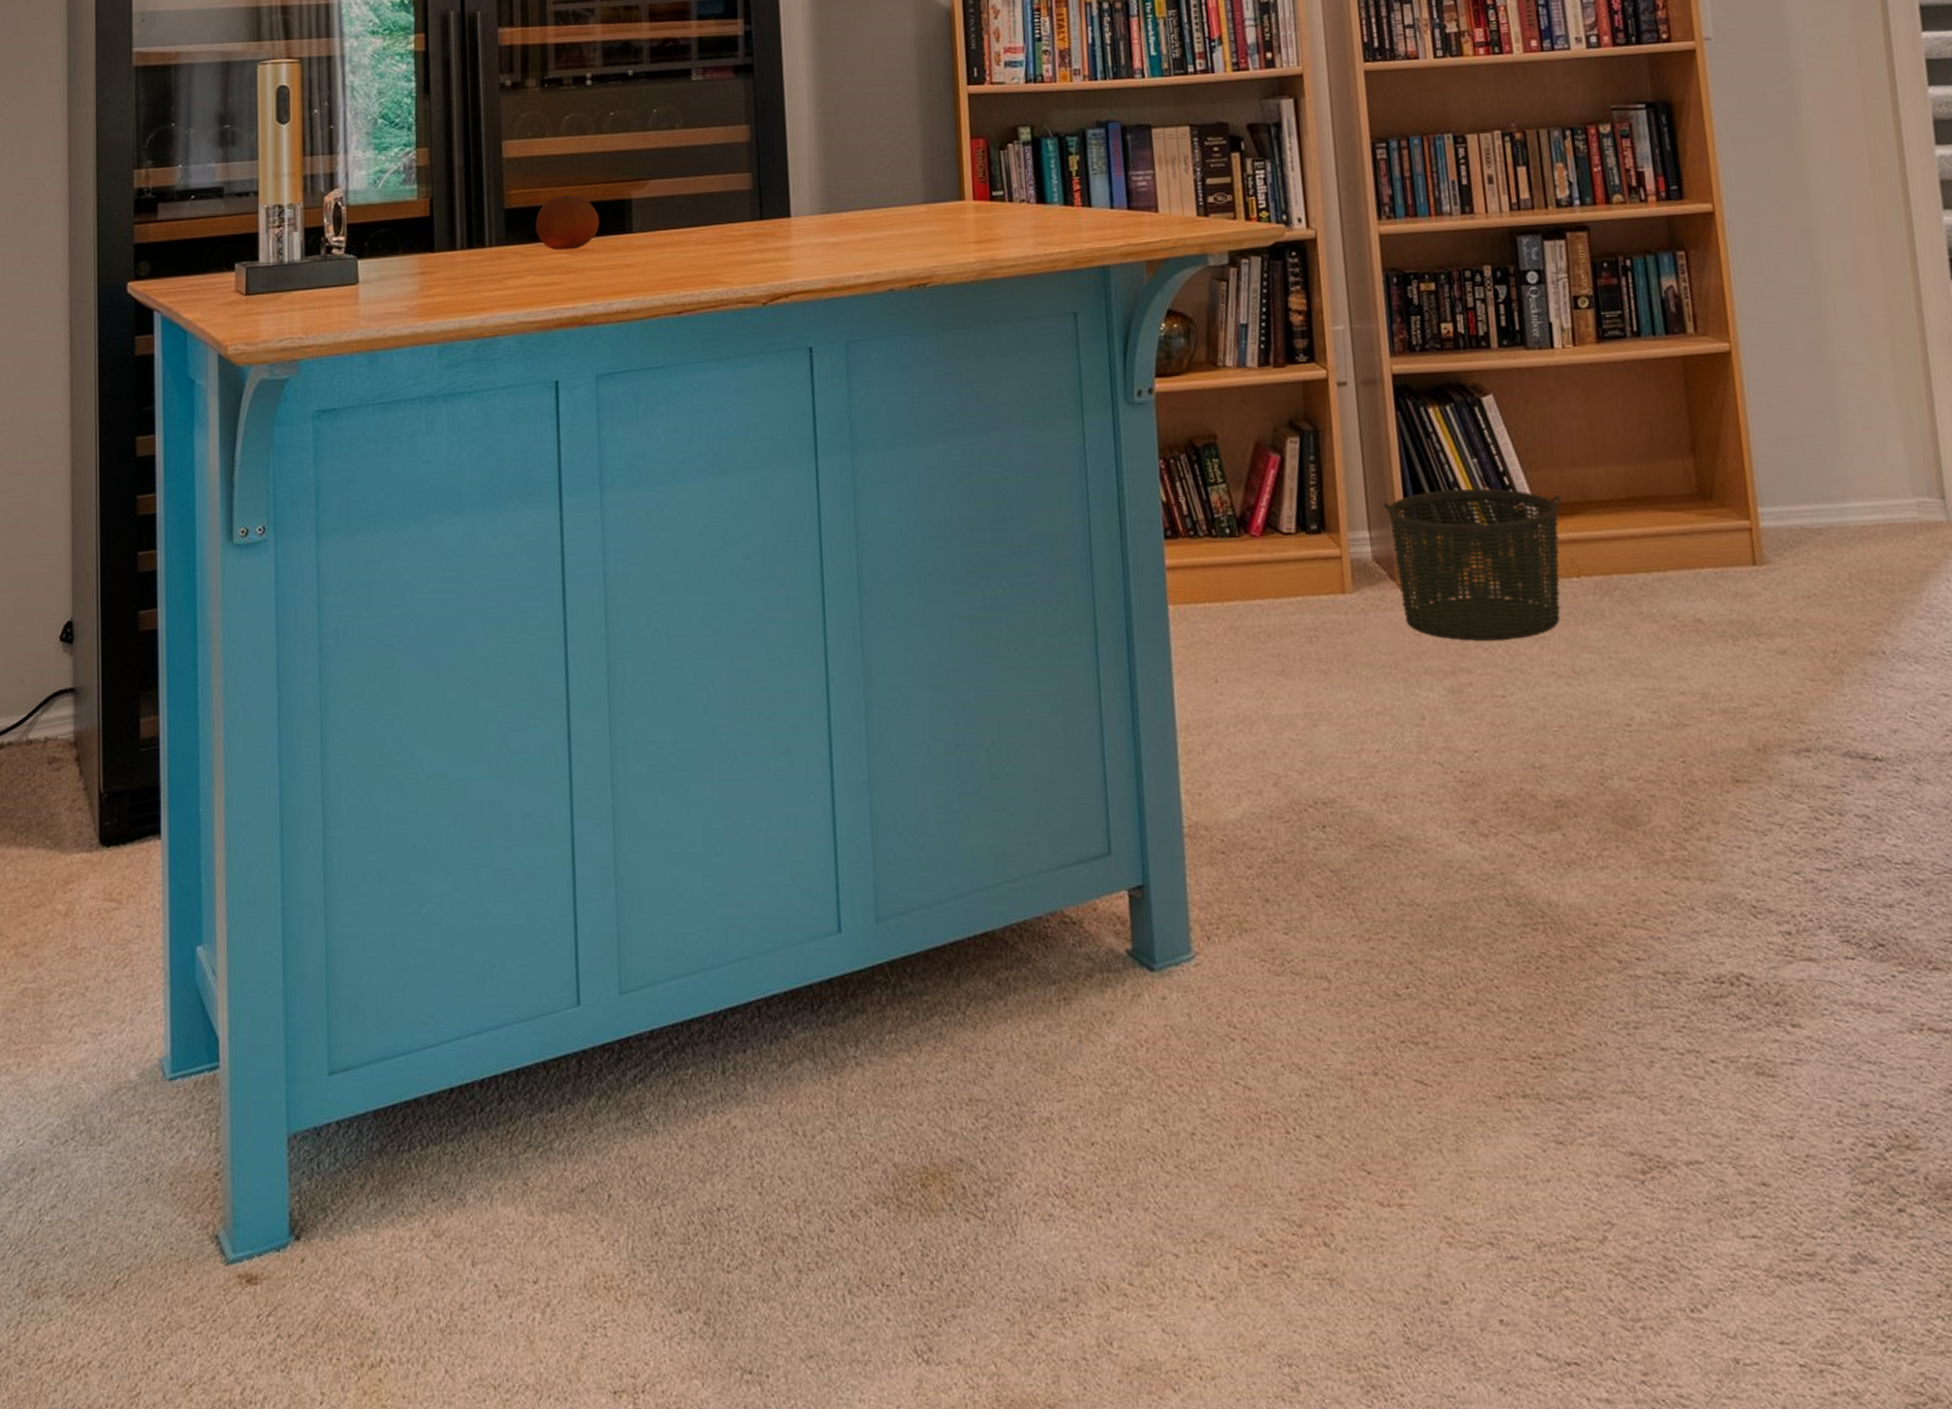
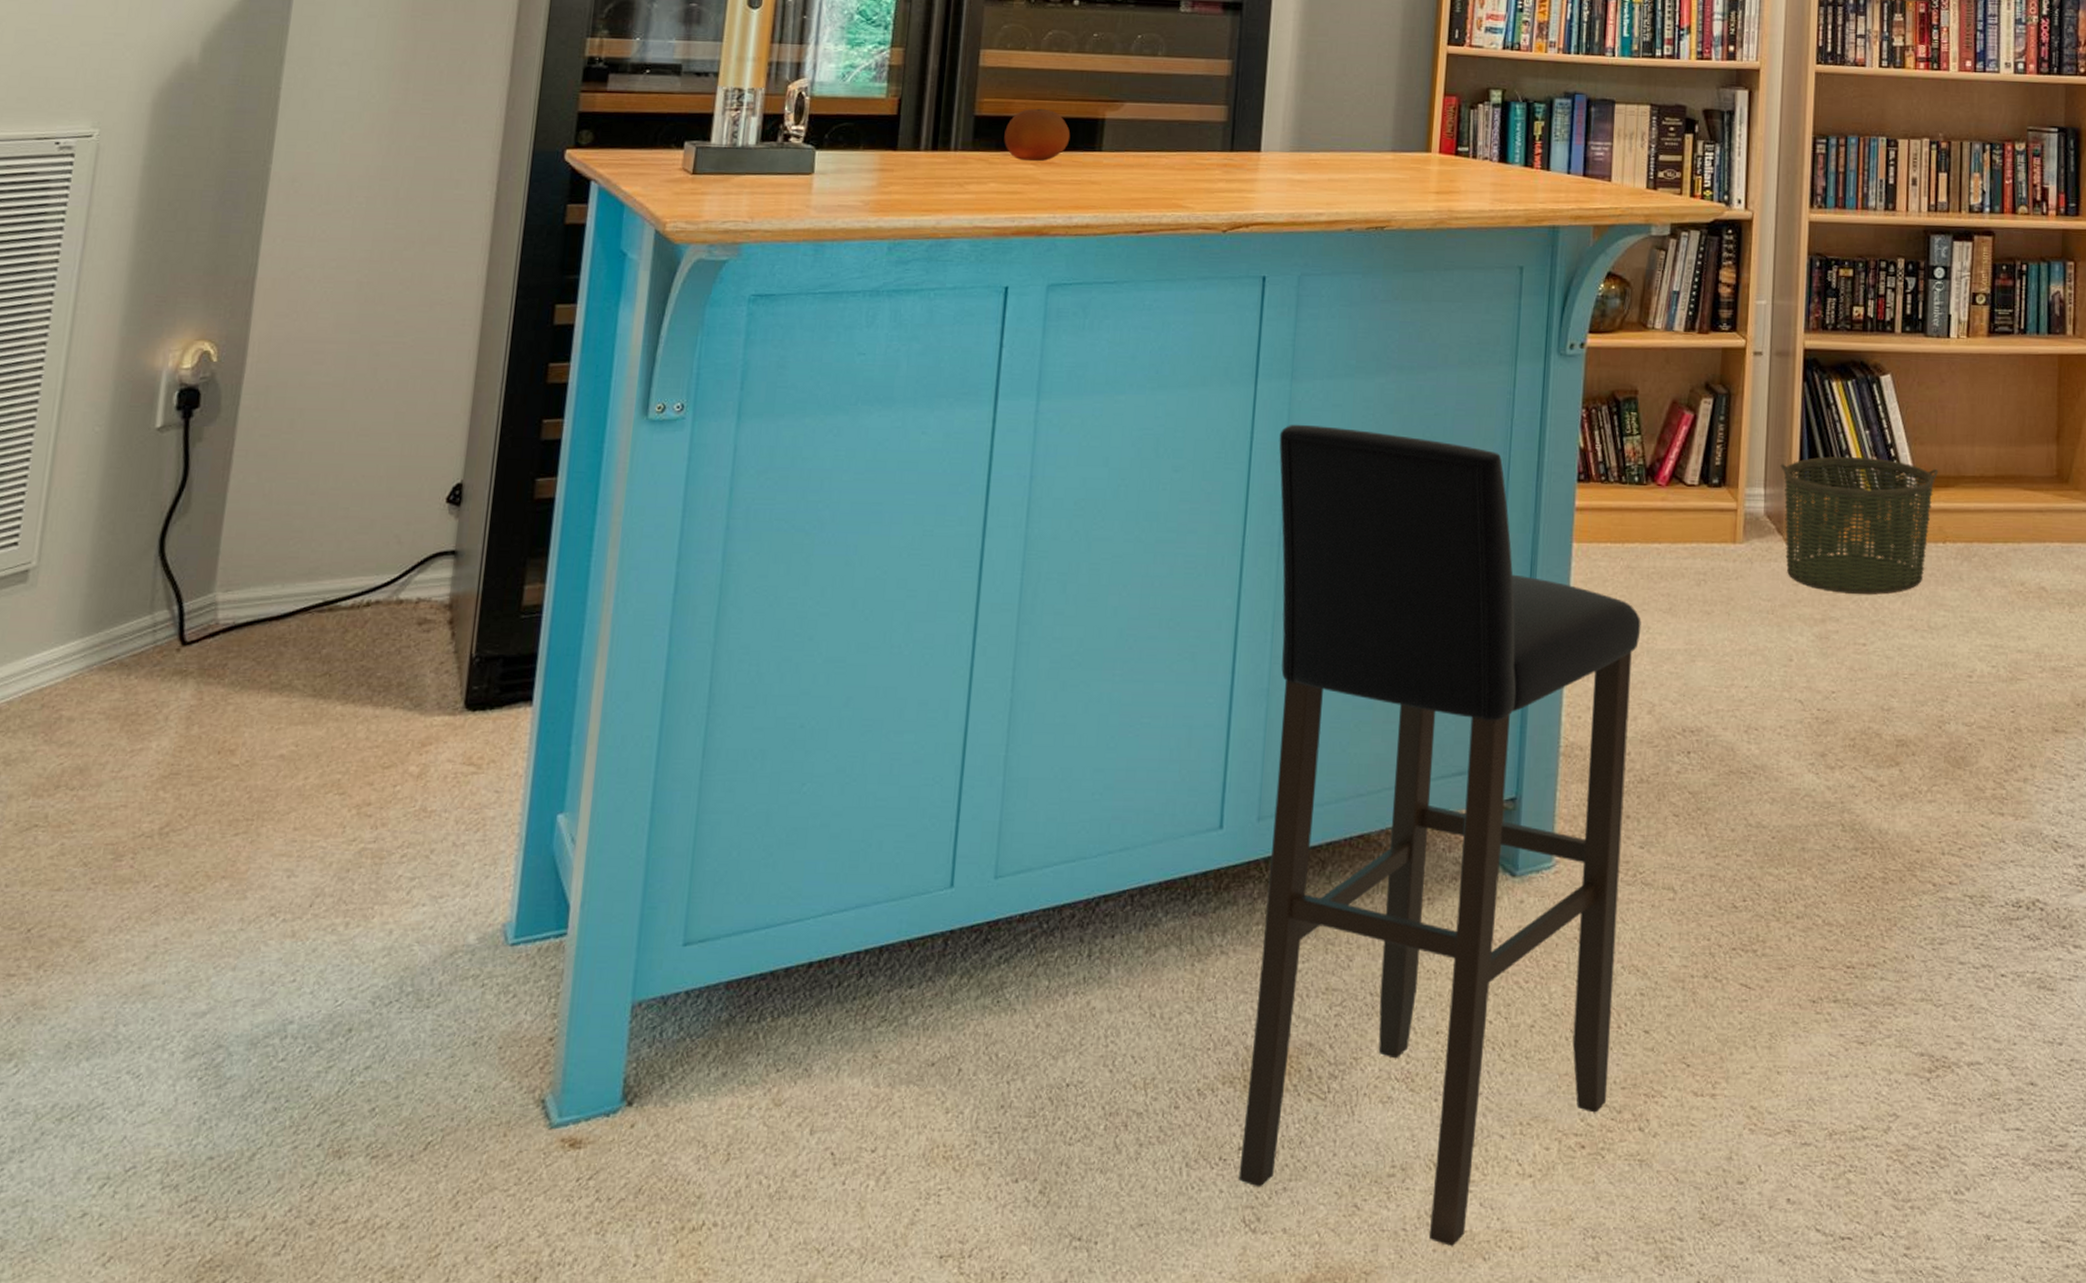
bar stool: none [847,499,1285,1378] -> present [1238,424,1641,1247]

